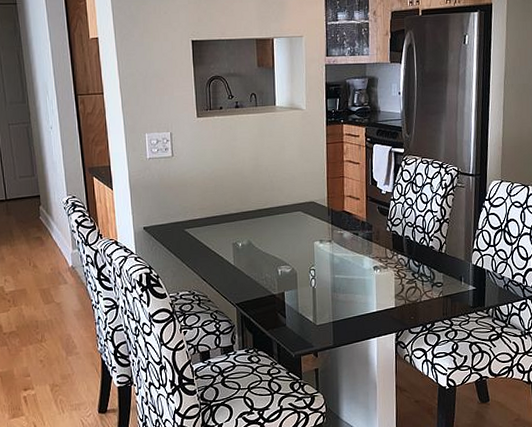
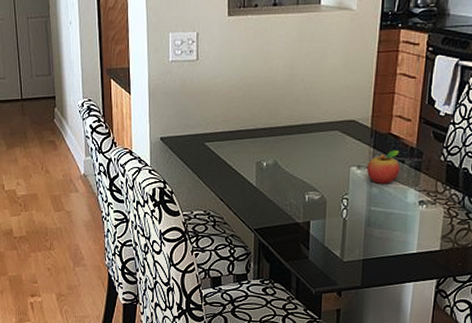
fruit: none [327,225,355,255] -> present [366,150,400,184]

